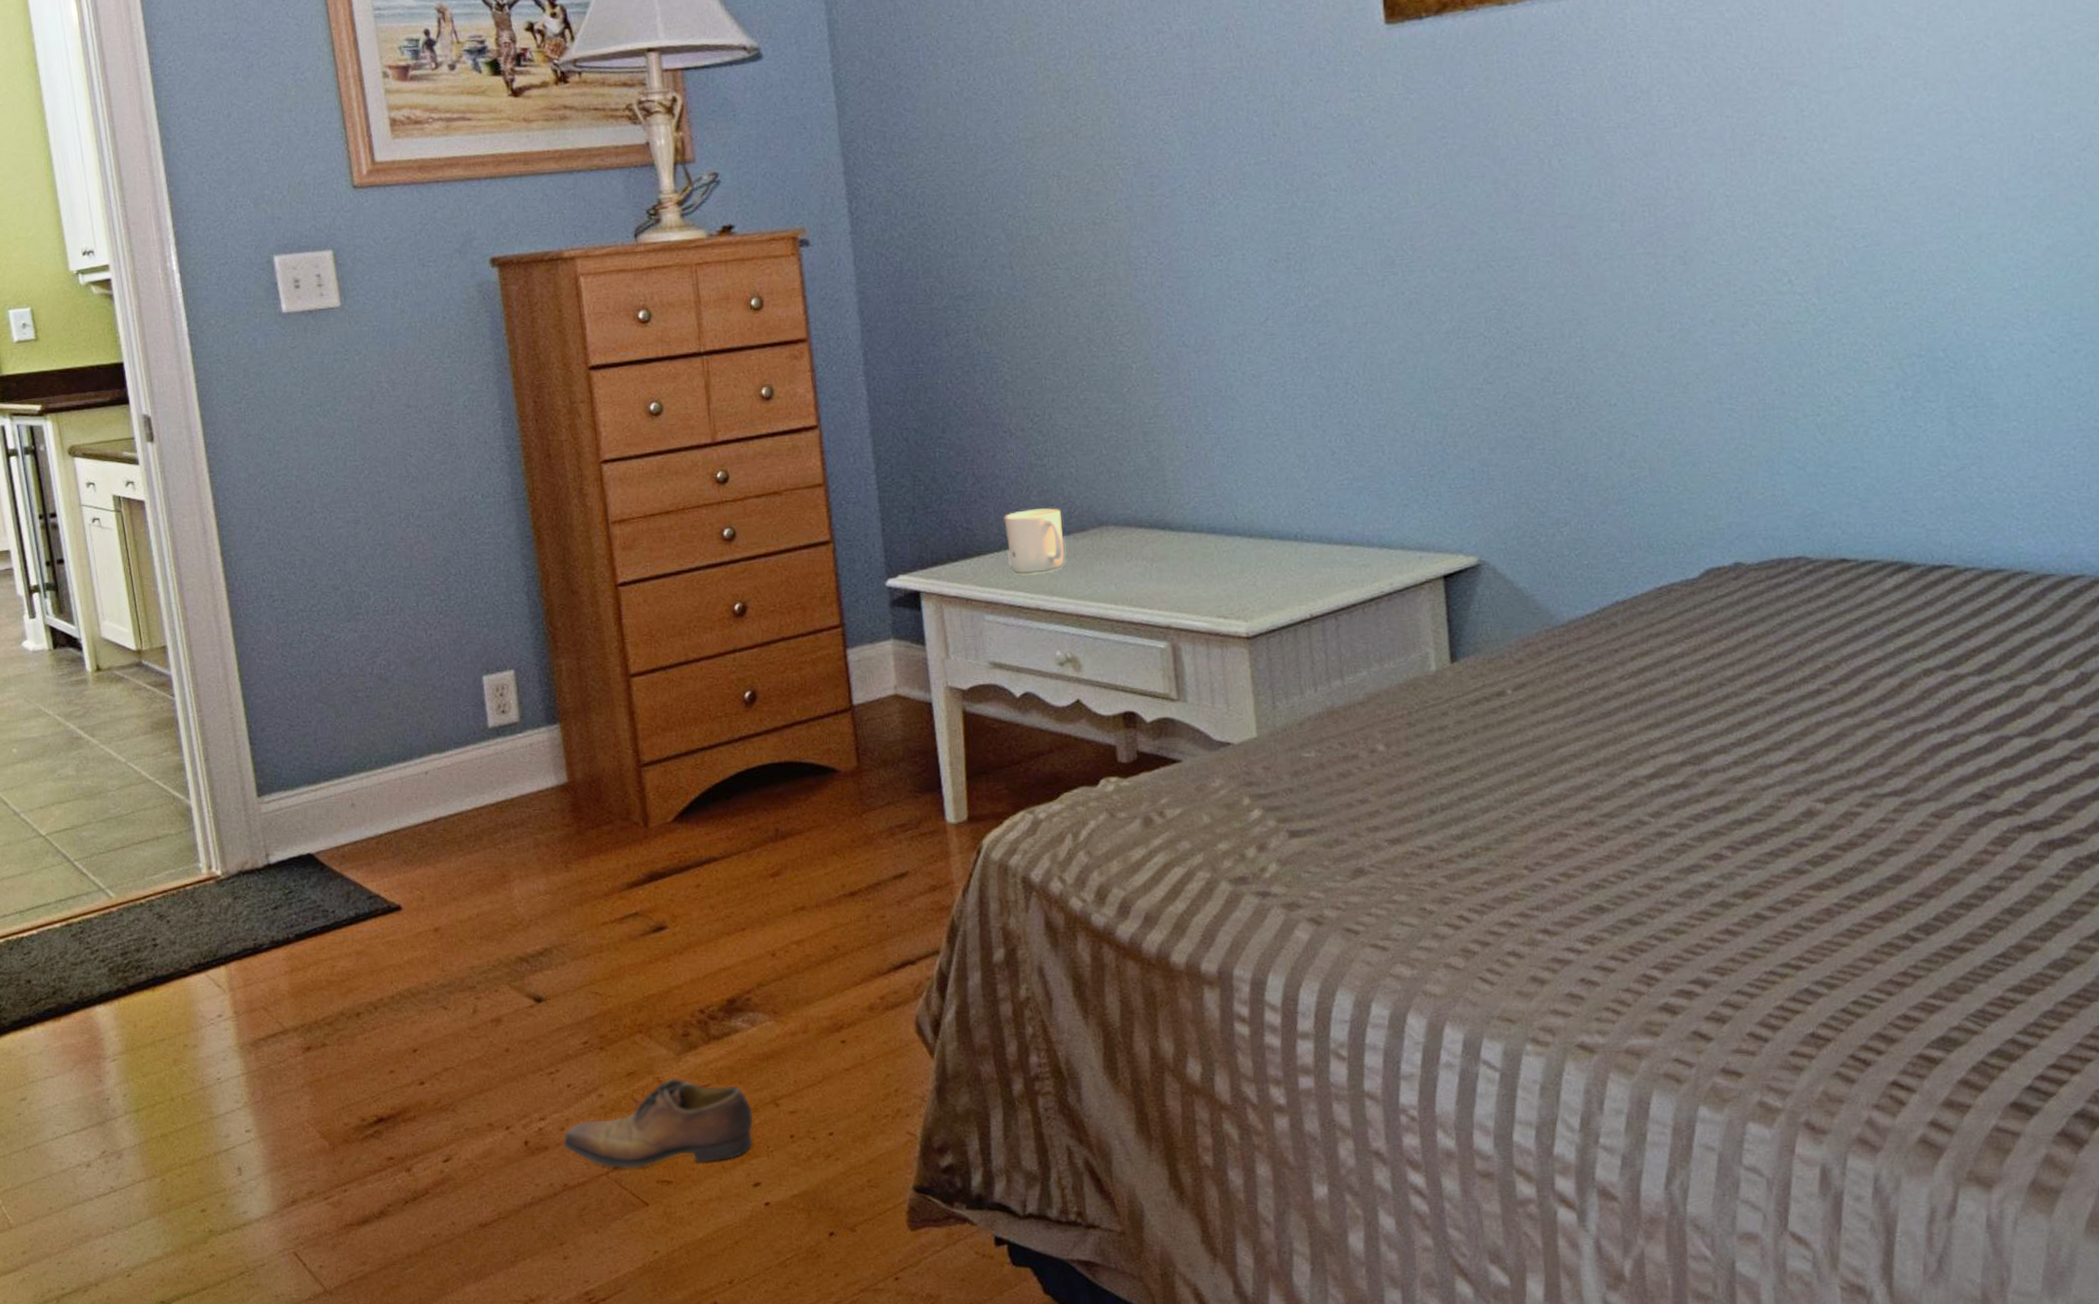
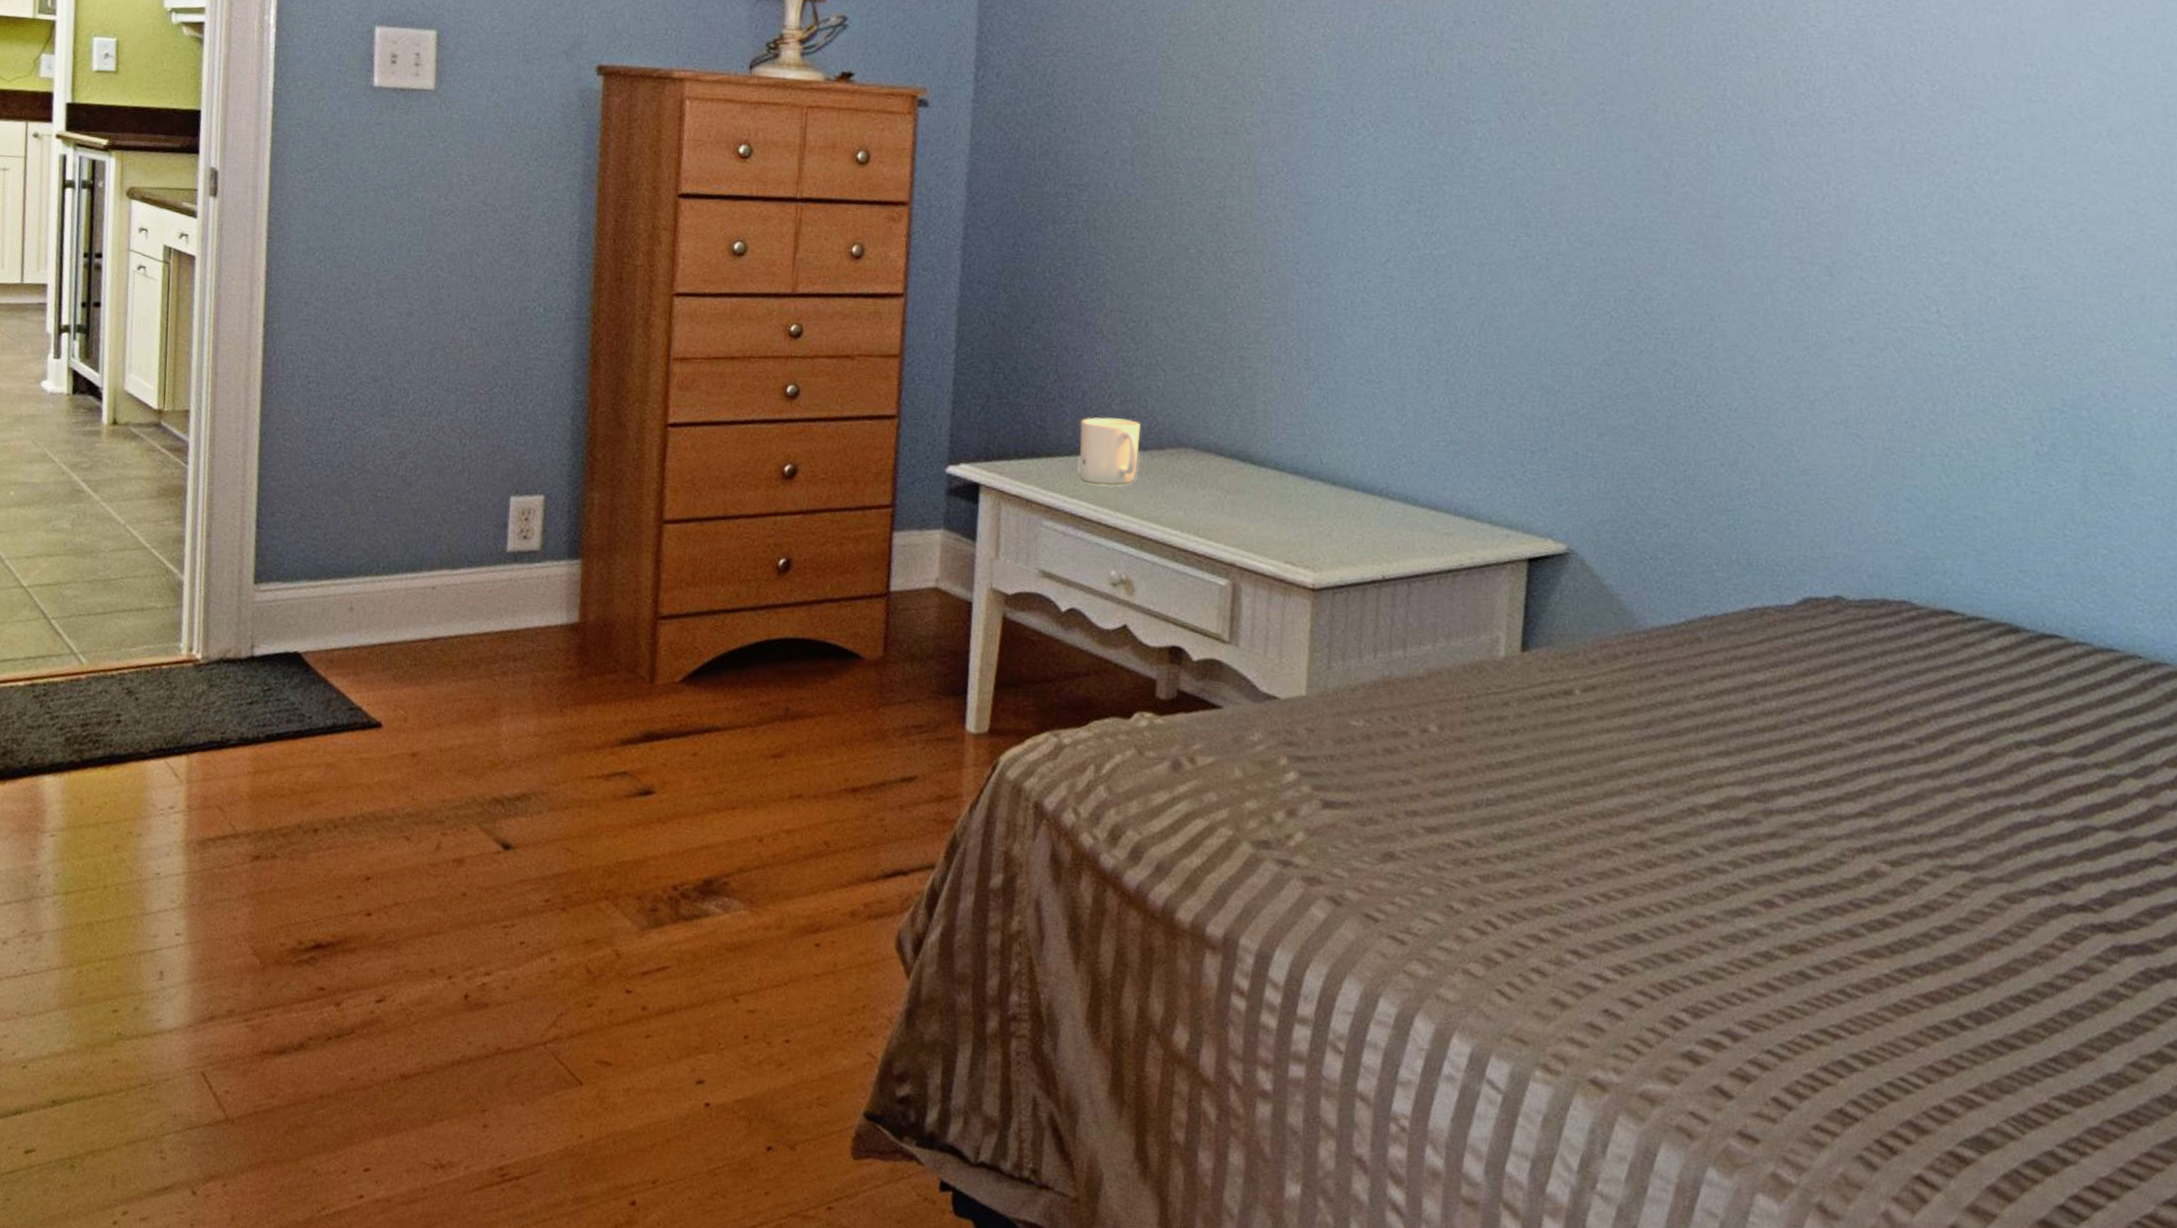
shoe: present [563,1077,754,1168] -> none [505,953,710,1051]

